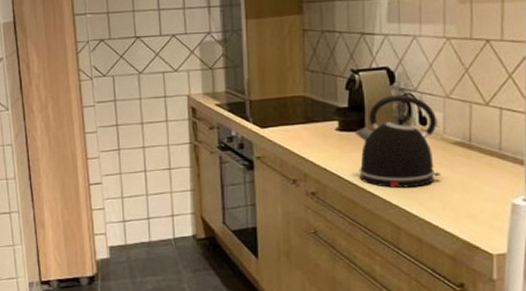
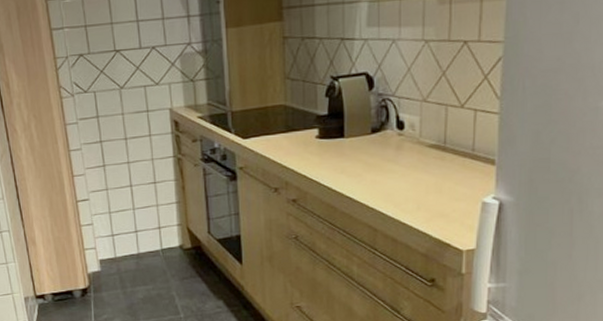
kettle: present [354,94,440,188] -> none [333,99,416,192]

